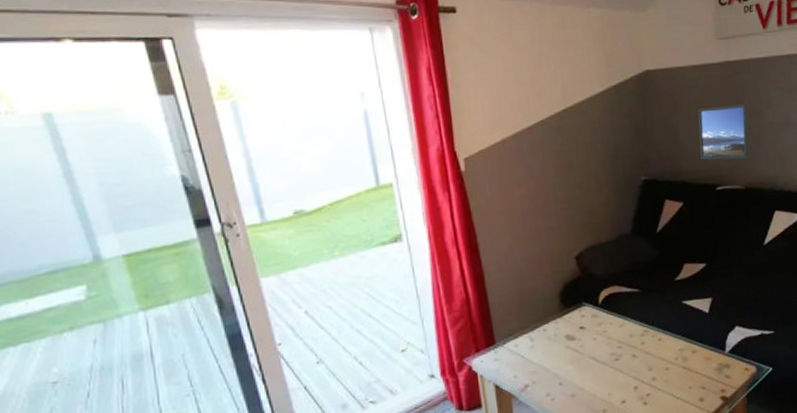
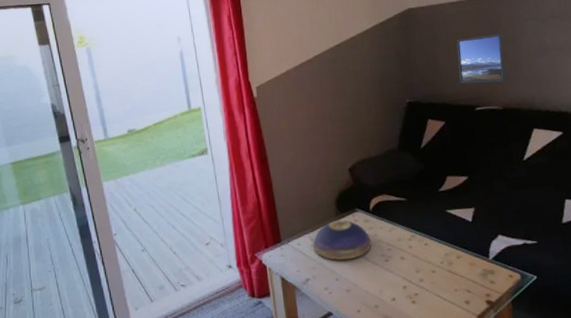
decorative bowl: none [533,316,601,363] -> present [313,220,372,260]

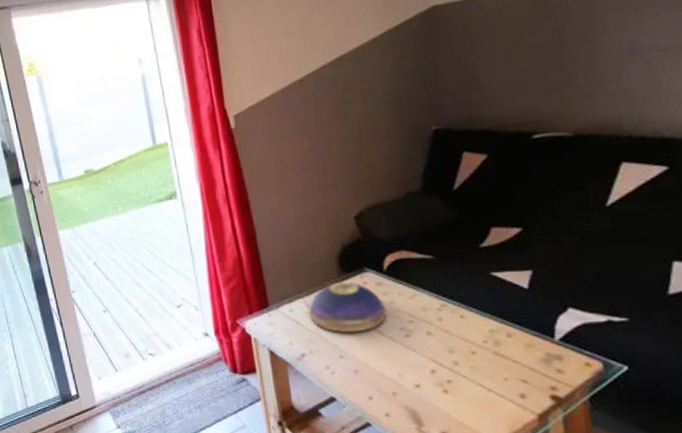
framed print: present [456,33,507,84] -> none [502,31,579,103]

